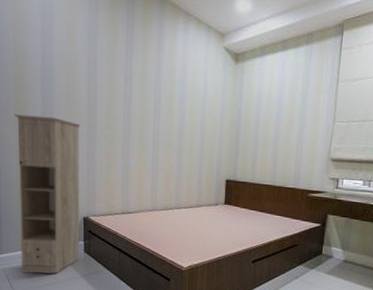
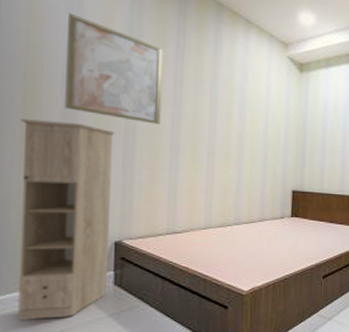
wall art: none [43,19,116,118] -> present [65,12,164,125]

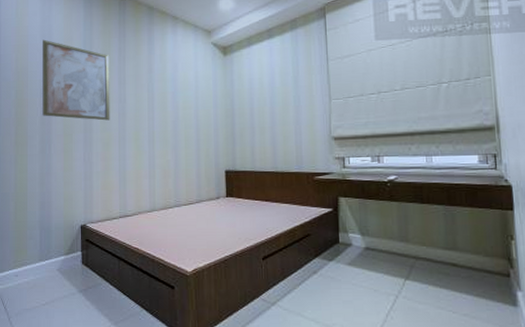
storage cabinet: present [17,119,115,320] -> none [15,126,77,293]

